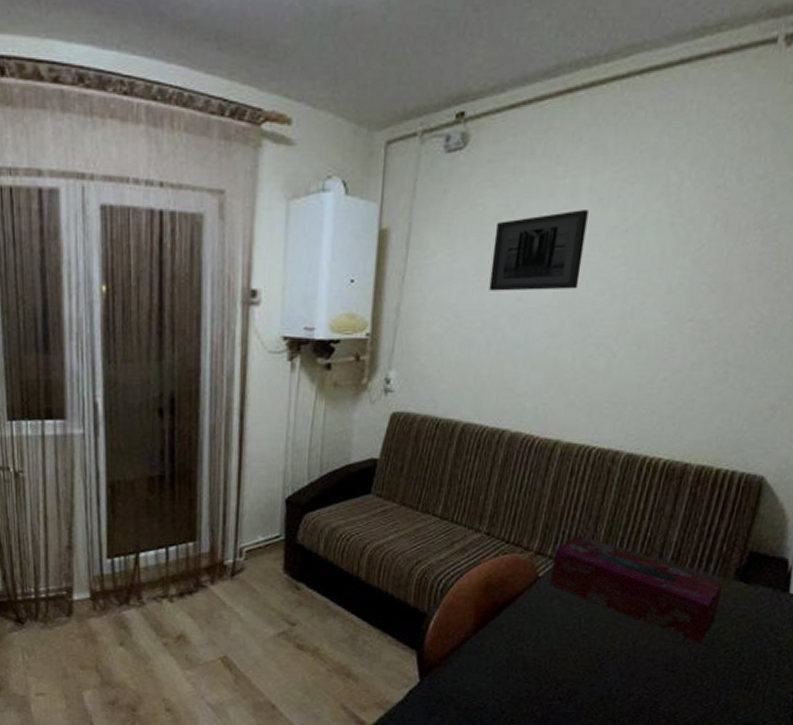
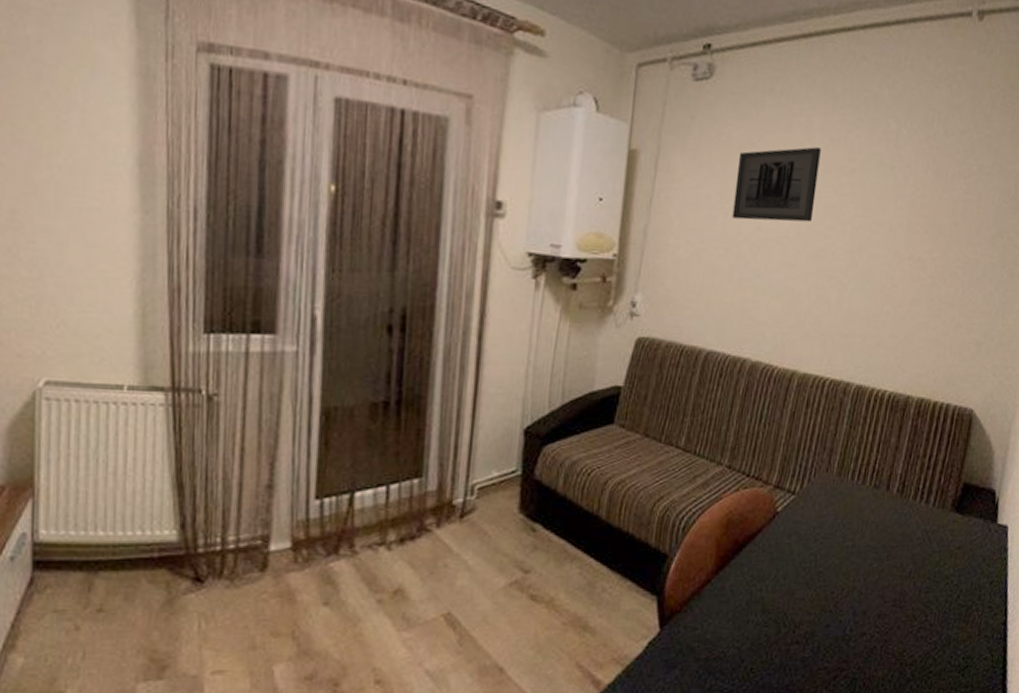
tissue box: present [549,535,723,644] -> none [787,468,941,577]

